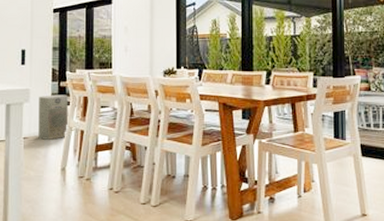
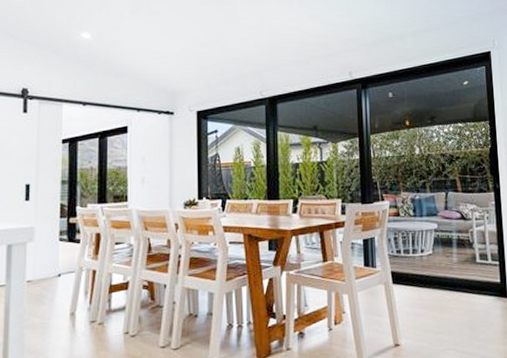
air purifier: present [38,94,70,140] -> none [44,231,80,282]

